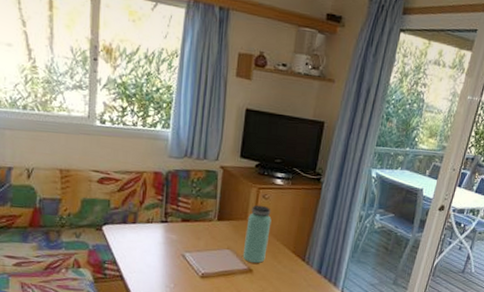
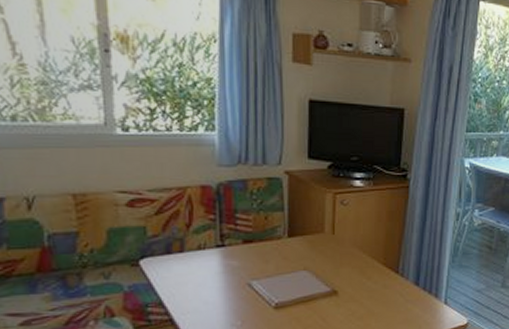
bottle: present [242,205,272,263] -> none [323,213,354,282]

